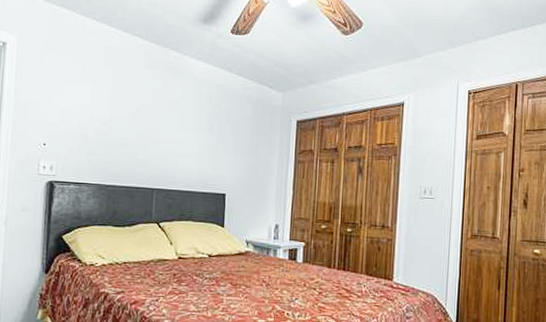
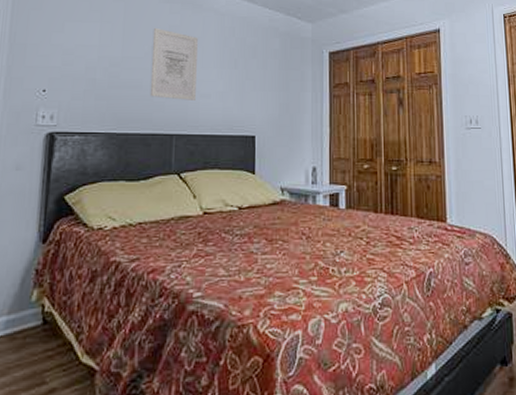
wall art: none [134,91,178,159] -> present [149,27,198,100]

